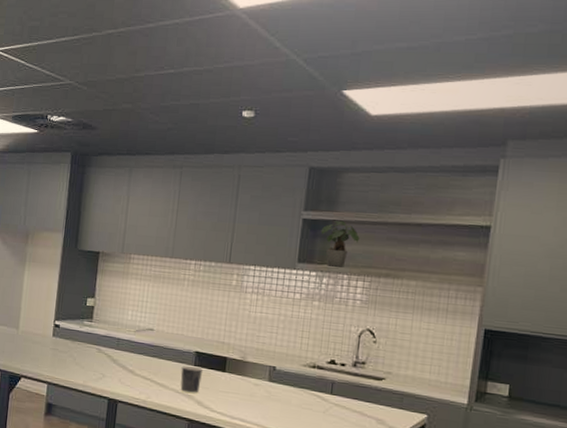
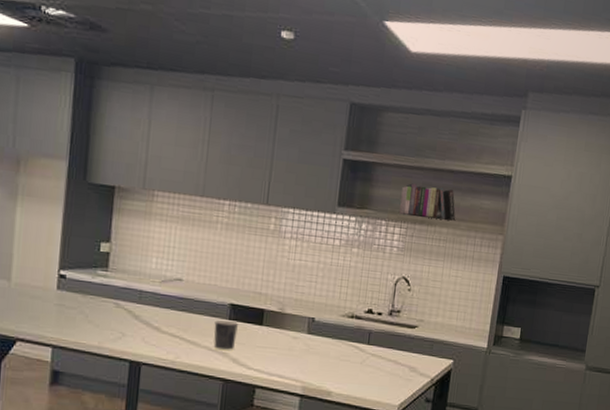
potted plant: present [320,220,360,268] -> none [360,162,398,214]
books: none [362,238,425,274] -> present [399,183,455,221]

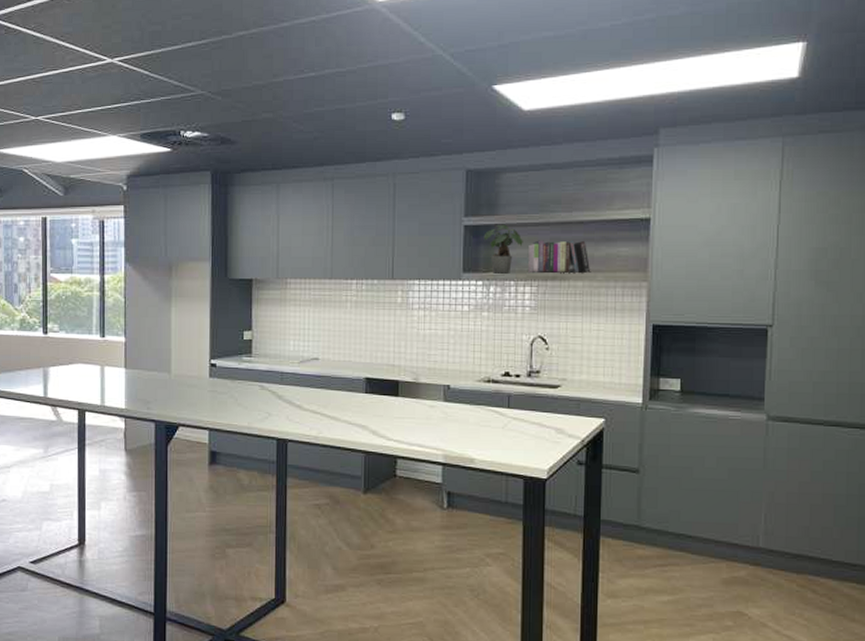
mug: present [213,320,239,352] -> none [352,395,376,425]
potted plant: none [360,162,398,214] -> present [483,224,523,275]

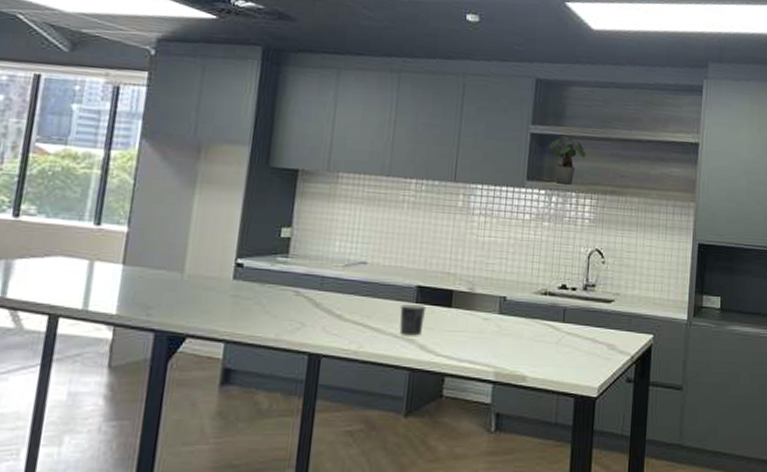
mug: none [352,395,376,425] -> present [399,304,427,339]
books: present [528,240,590,274] -> none [589,154,646,190]

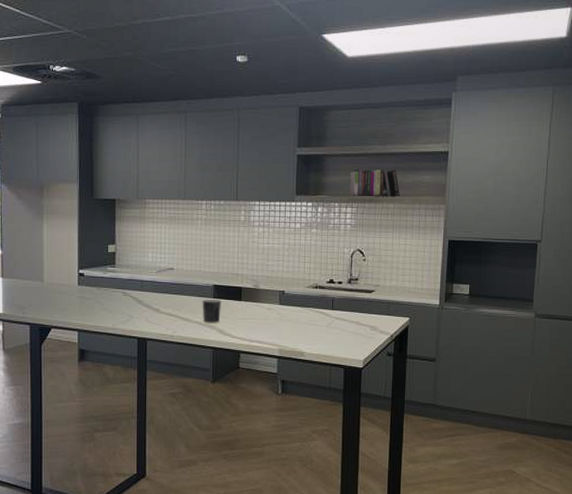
potted plant: present [548,135,586,186] -> none [313,154,346,198]
books: none [589,154,646,190] -> present [350,168,400,197]

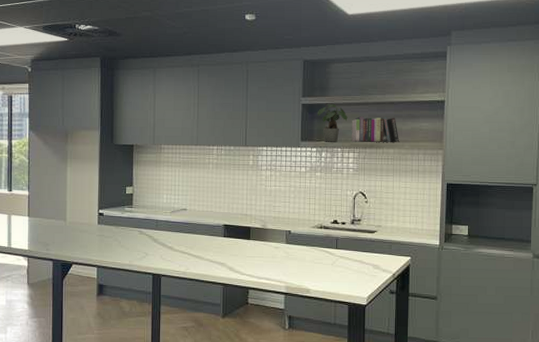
mug: present [202,299,222,325] -> none [213,238,232,263]
potted plant: none [313,154,346,198] -> present [317,103,348,143]

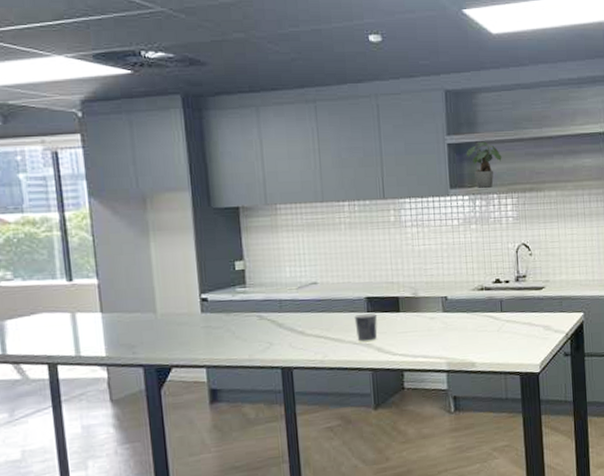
mug: none [213,238,232,263] -> present [354,313,378,344]
books: present [352,116,399,143] -> none [507,154,561,187]

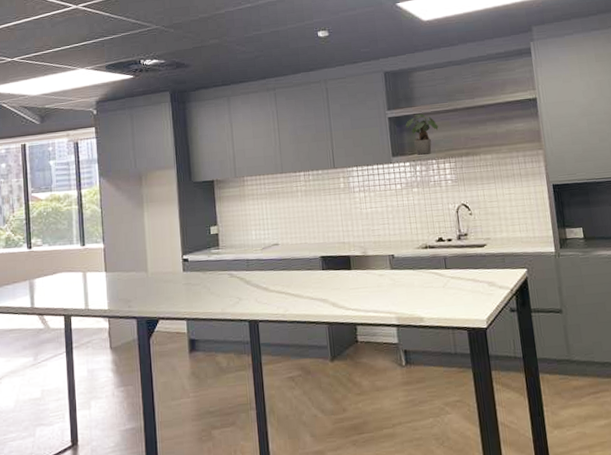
mug: present [354,313,378,344] -> none [311,271,332,299]

